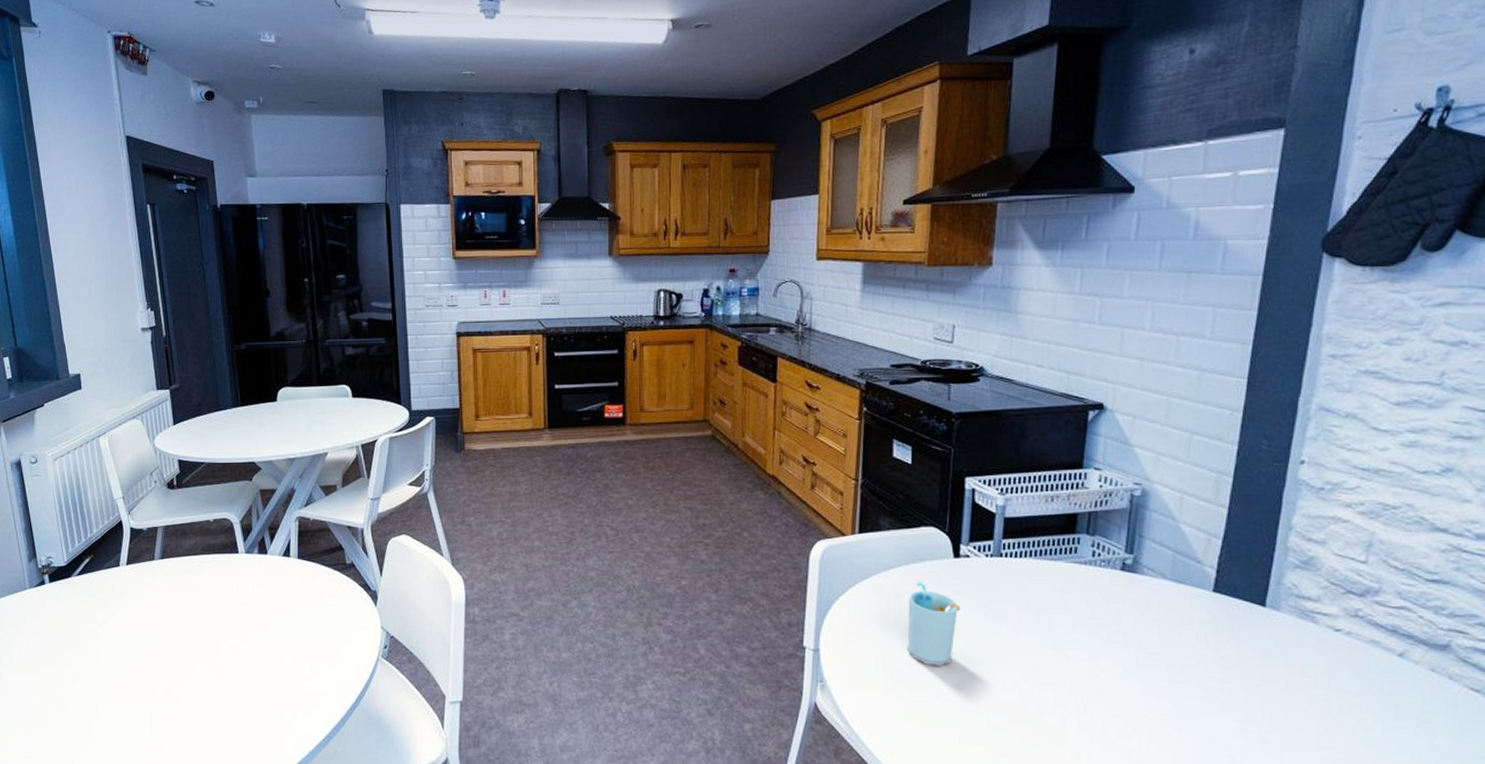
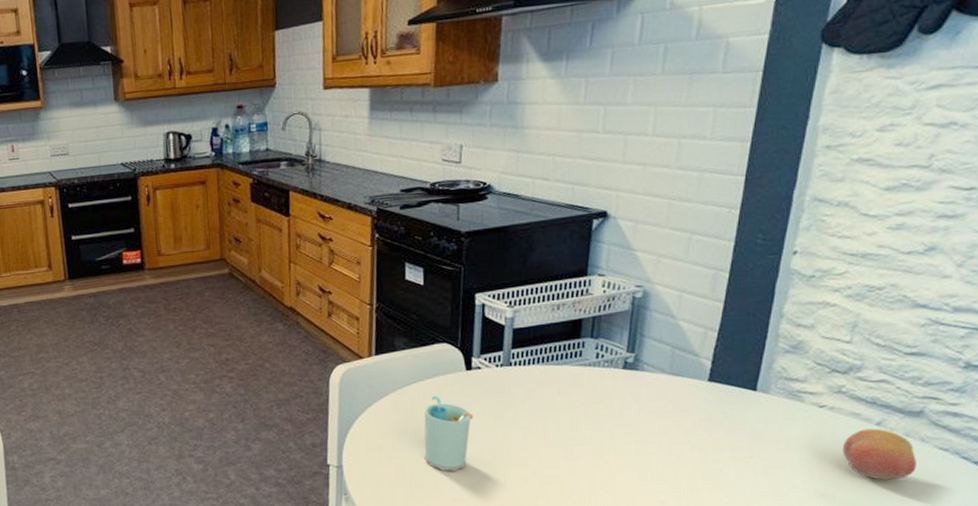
fruit: none [1362,659,1445,720] -> present [842,428,916,481]

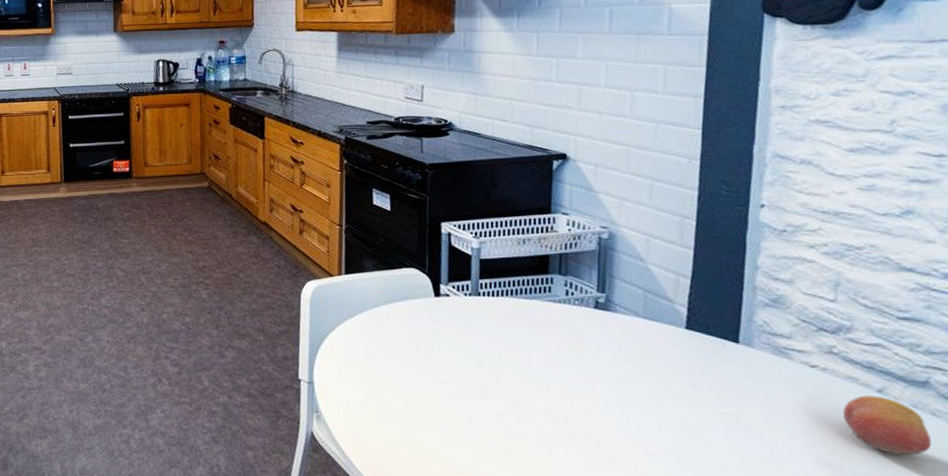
cup: present [424,395,474,471] -> none [394,319,444,399]

